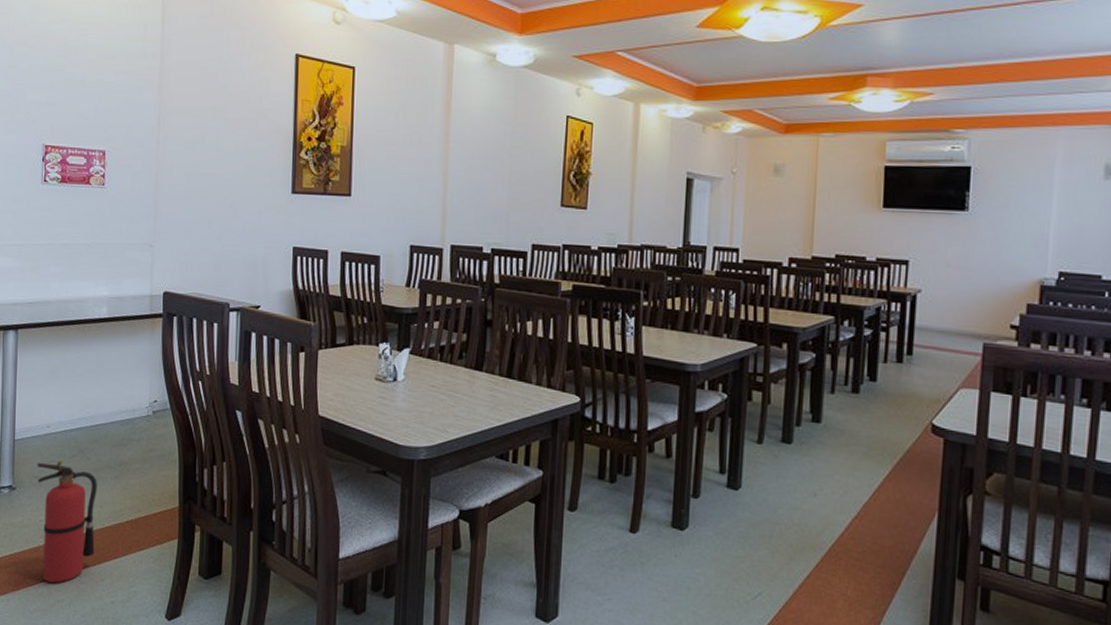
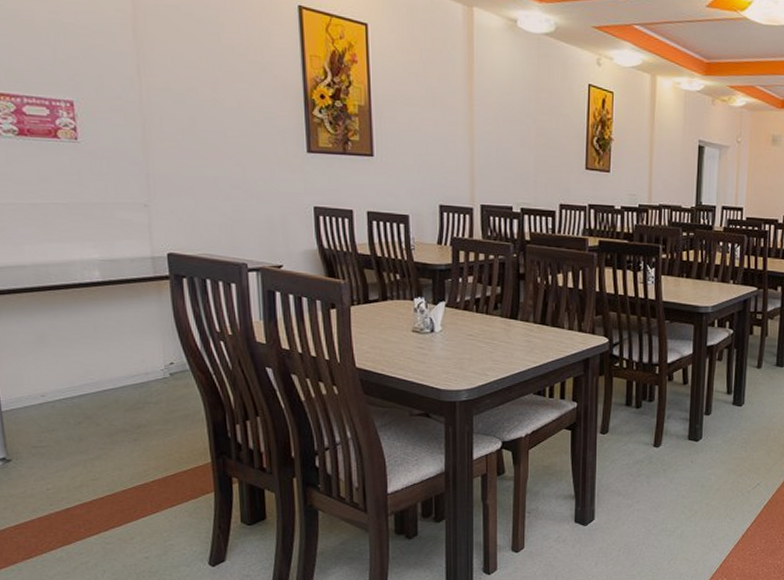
fire extinguisher: present [37,460,97,583] -> none [34,428,119,547]

